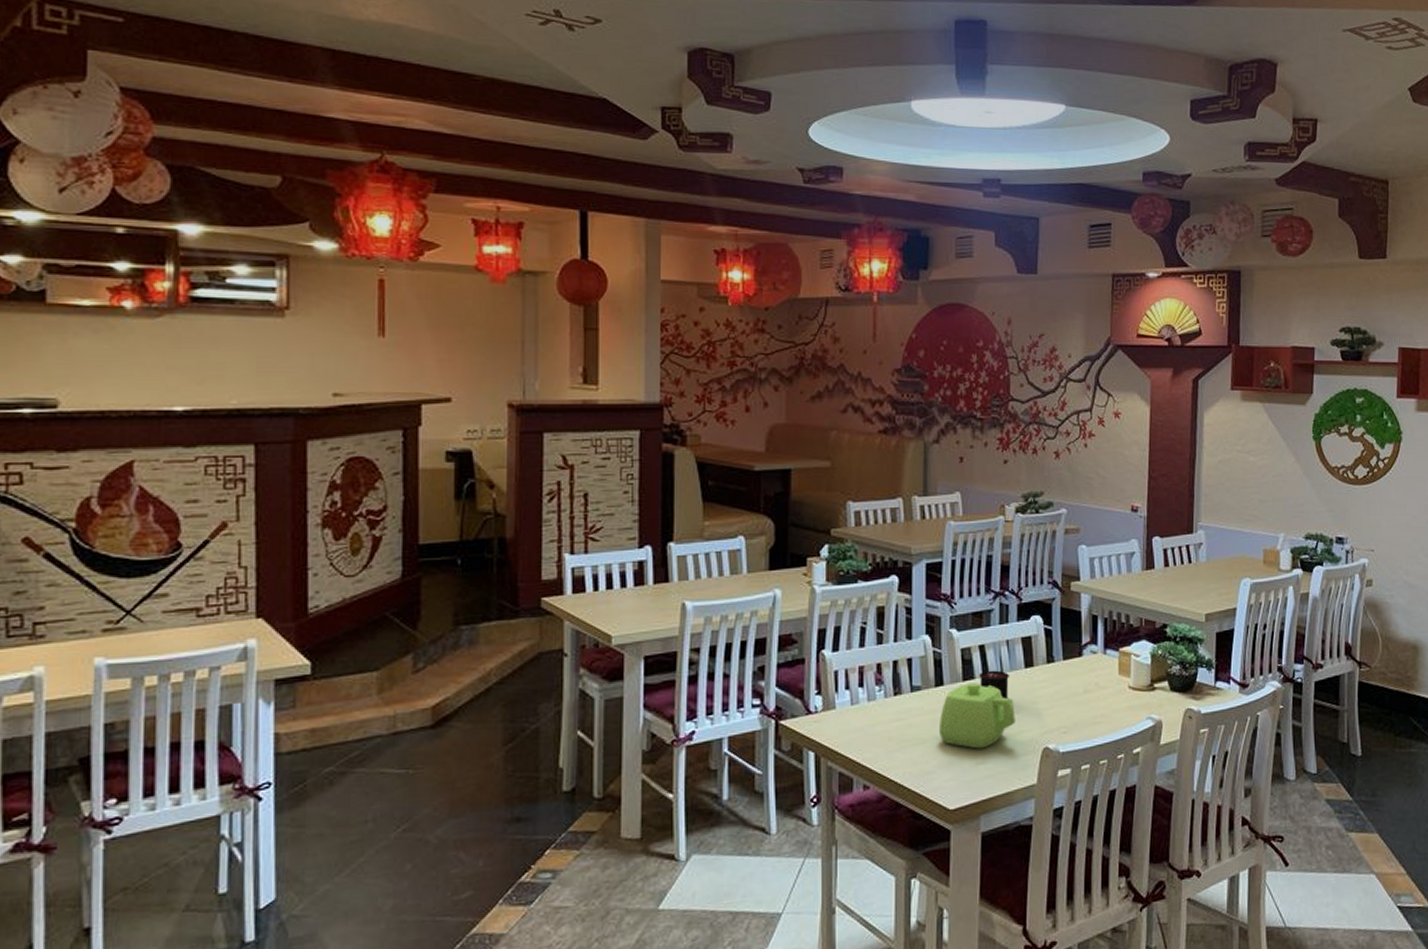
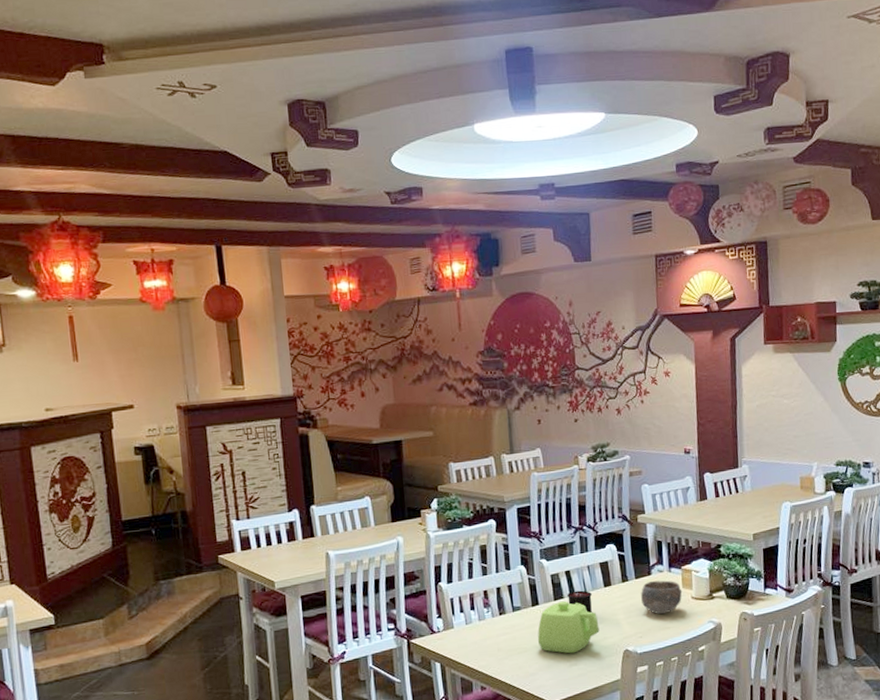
bowl: none [1069,663,1118,706] -> present [641,580,683,615]

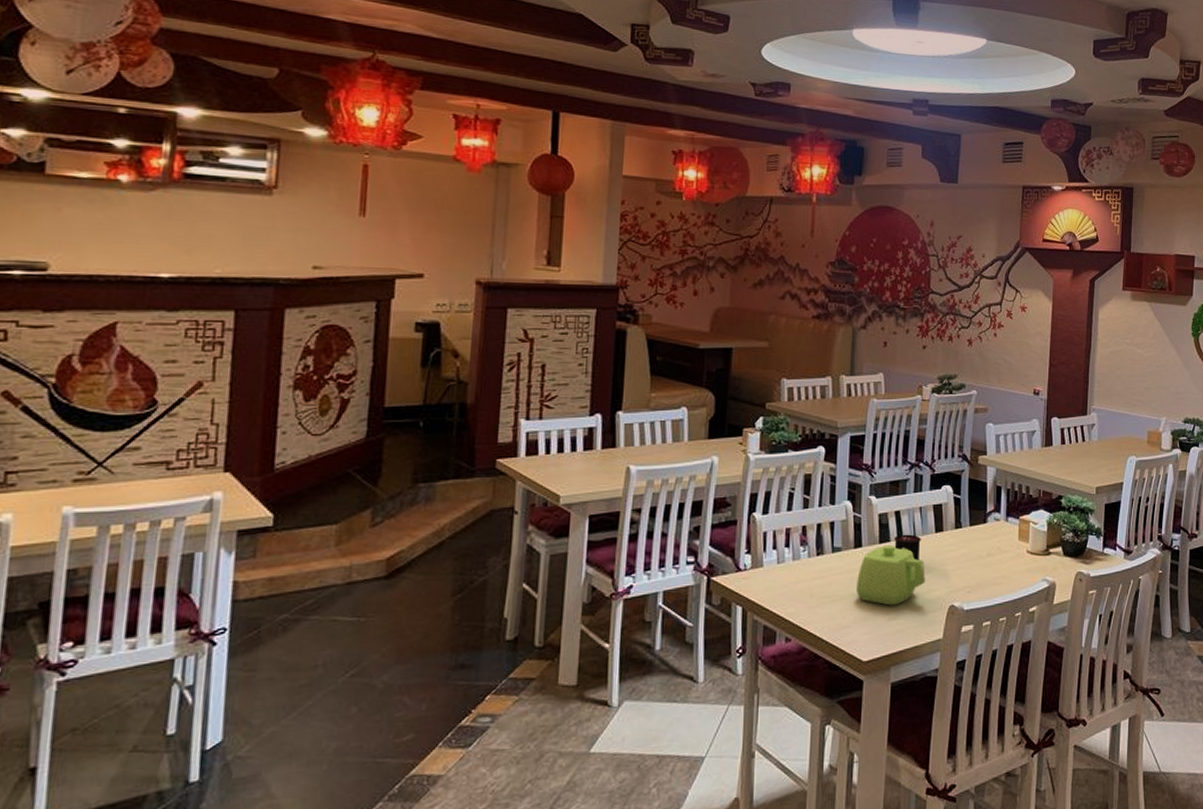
bowl: present [641,580,683,615] -> none [974,529,1018,568]

